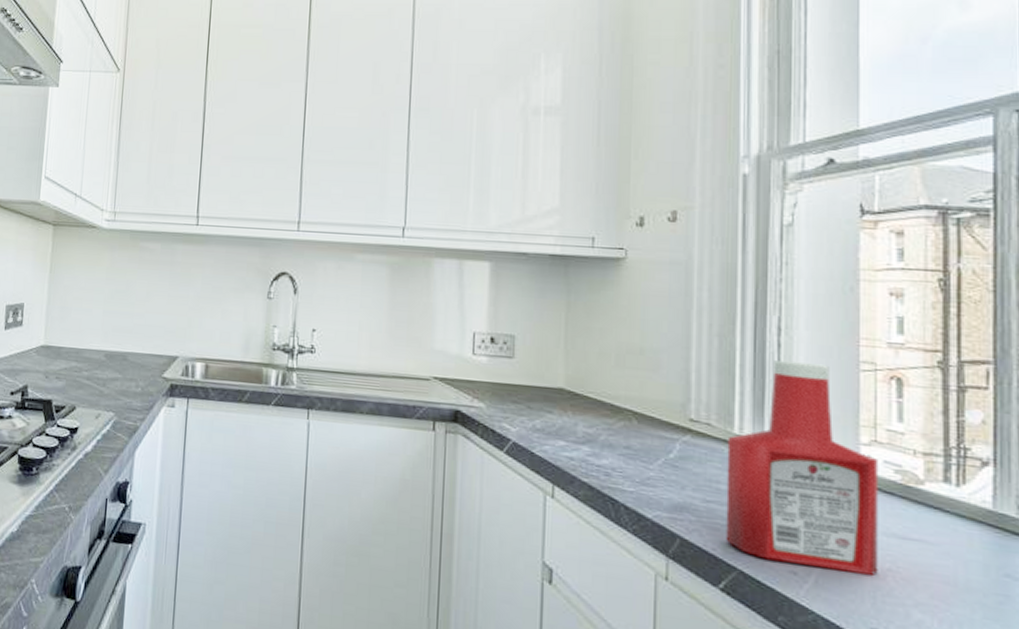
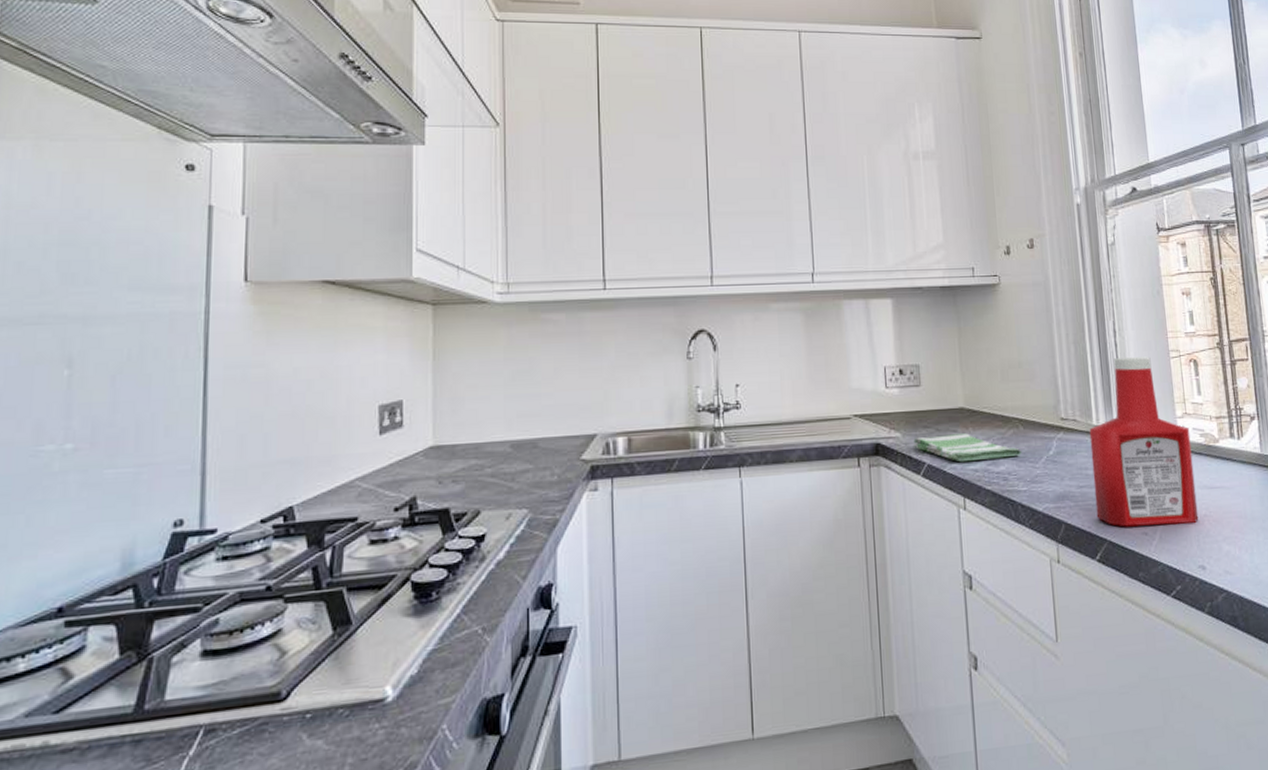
dish towel: none [499,412,633,452] -> present [913,433,1023,463]

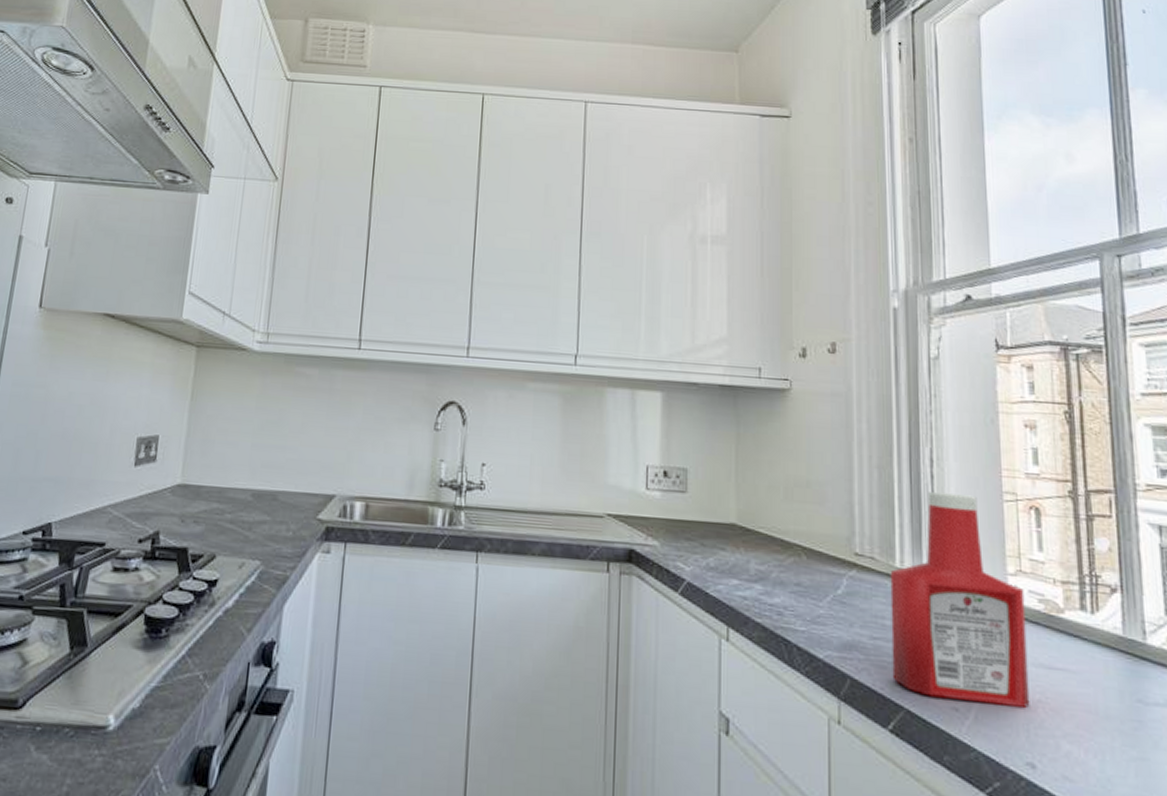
dish towel: present [913,433,1023,463] -> none [673,550,803,589]

